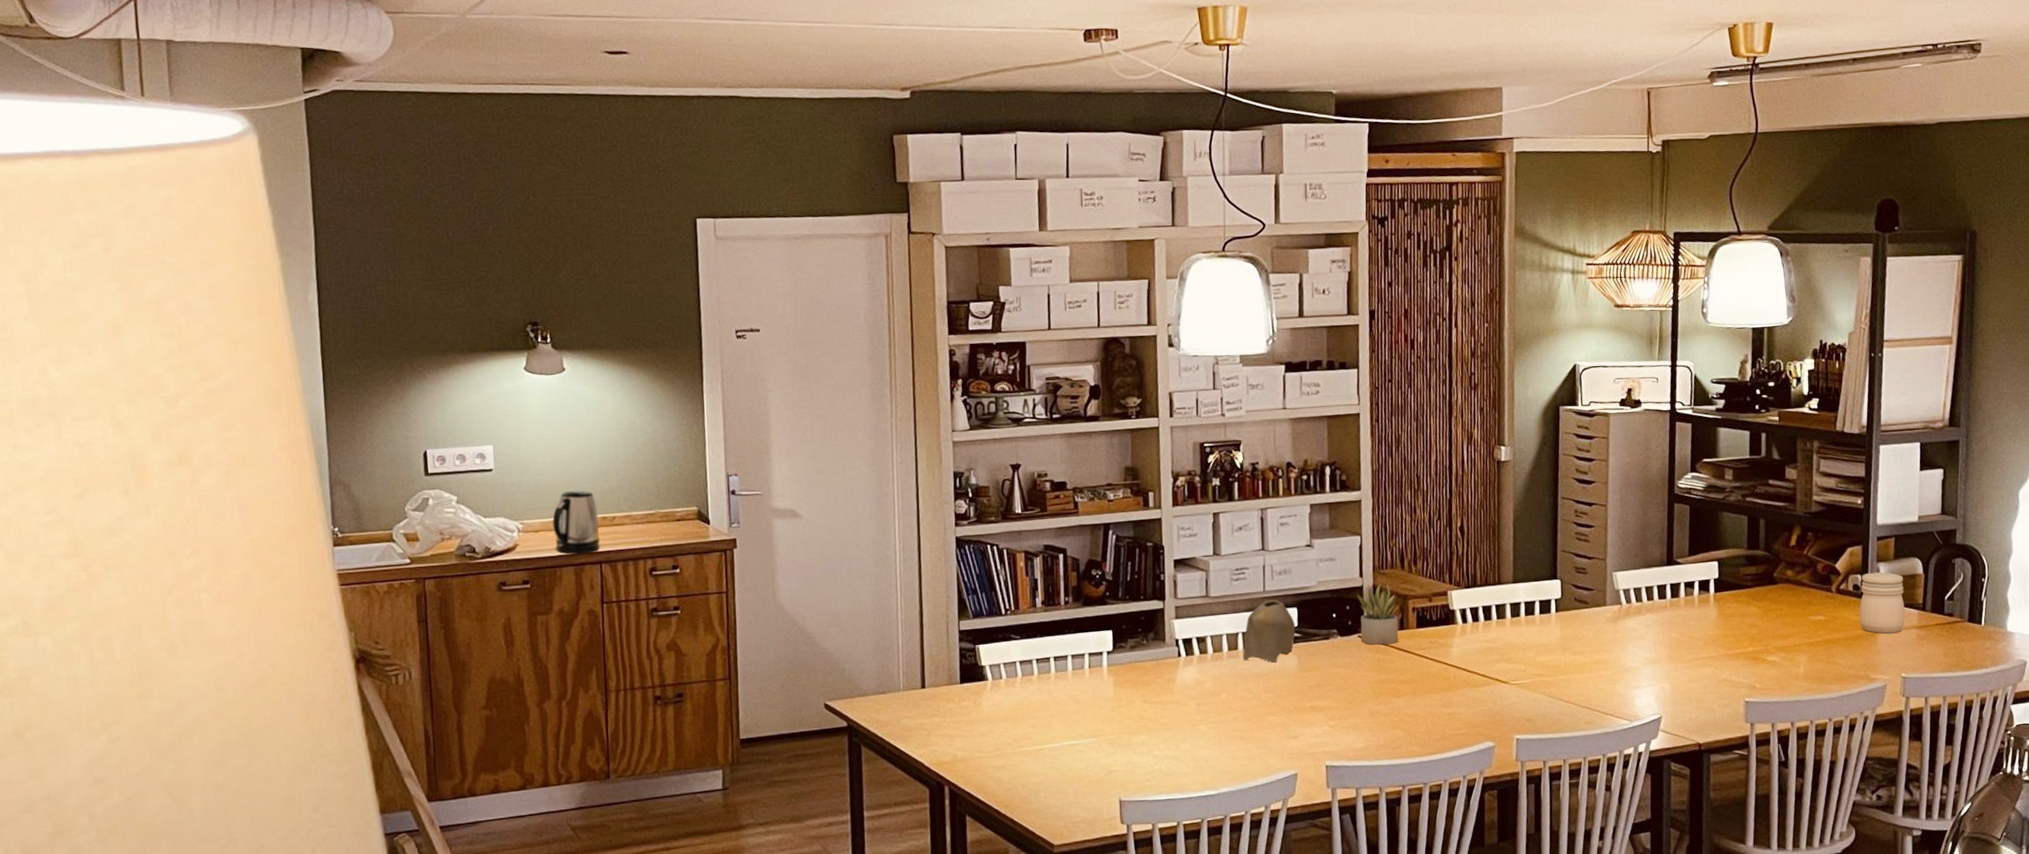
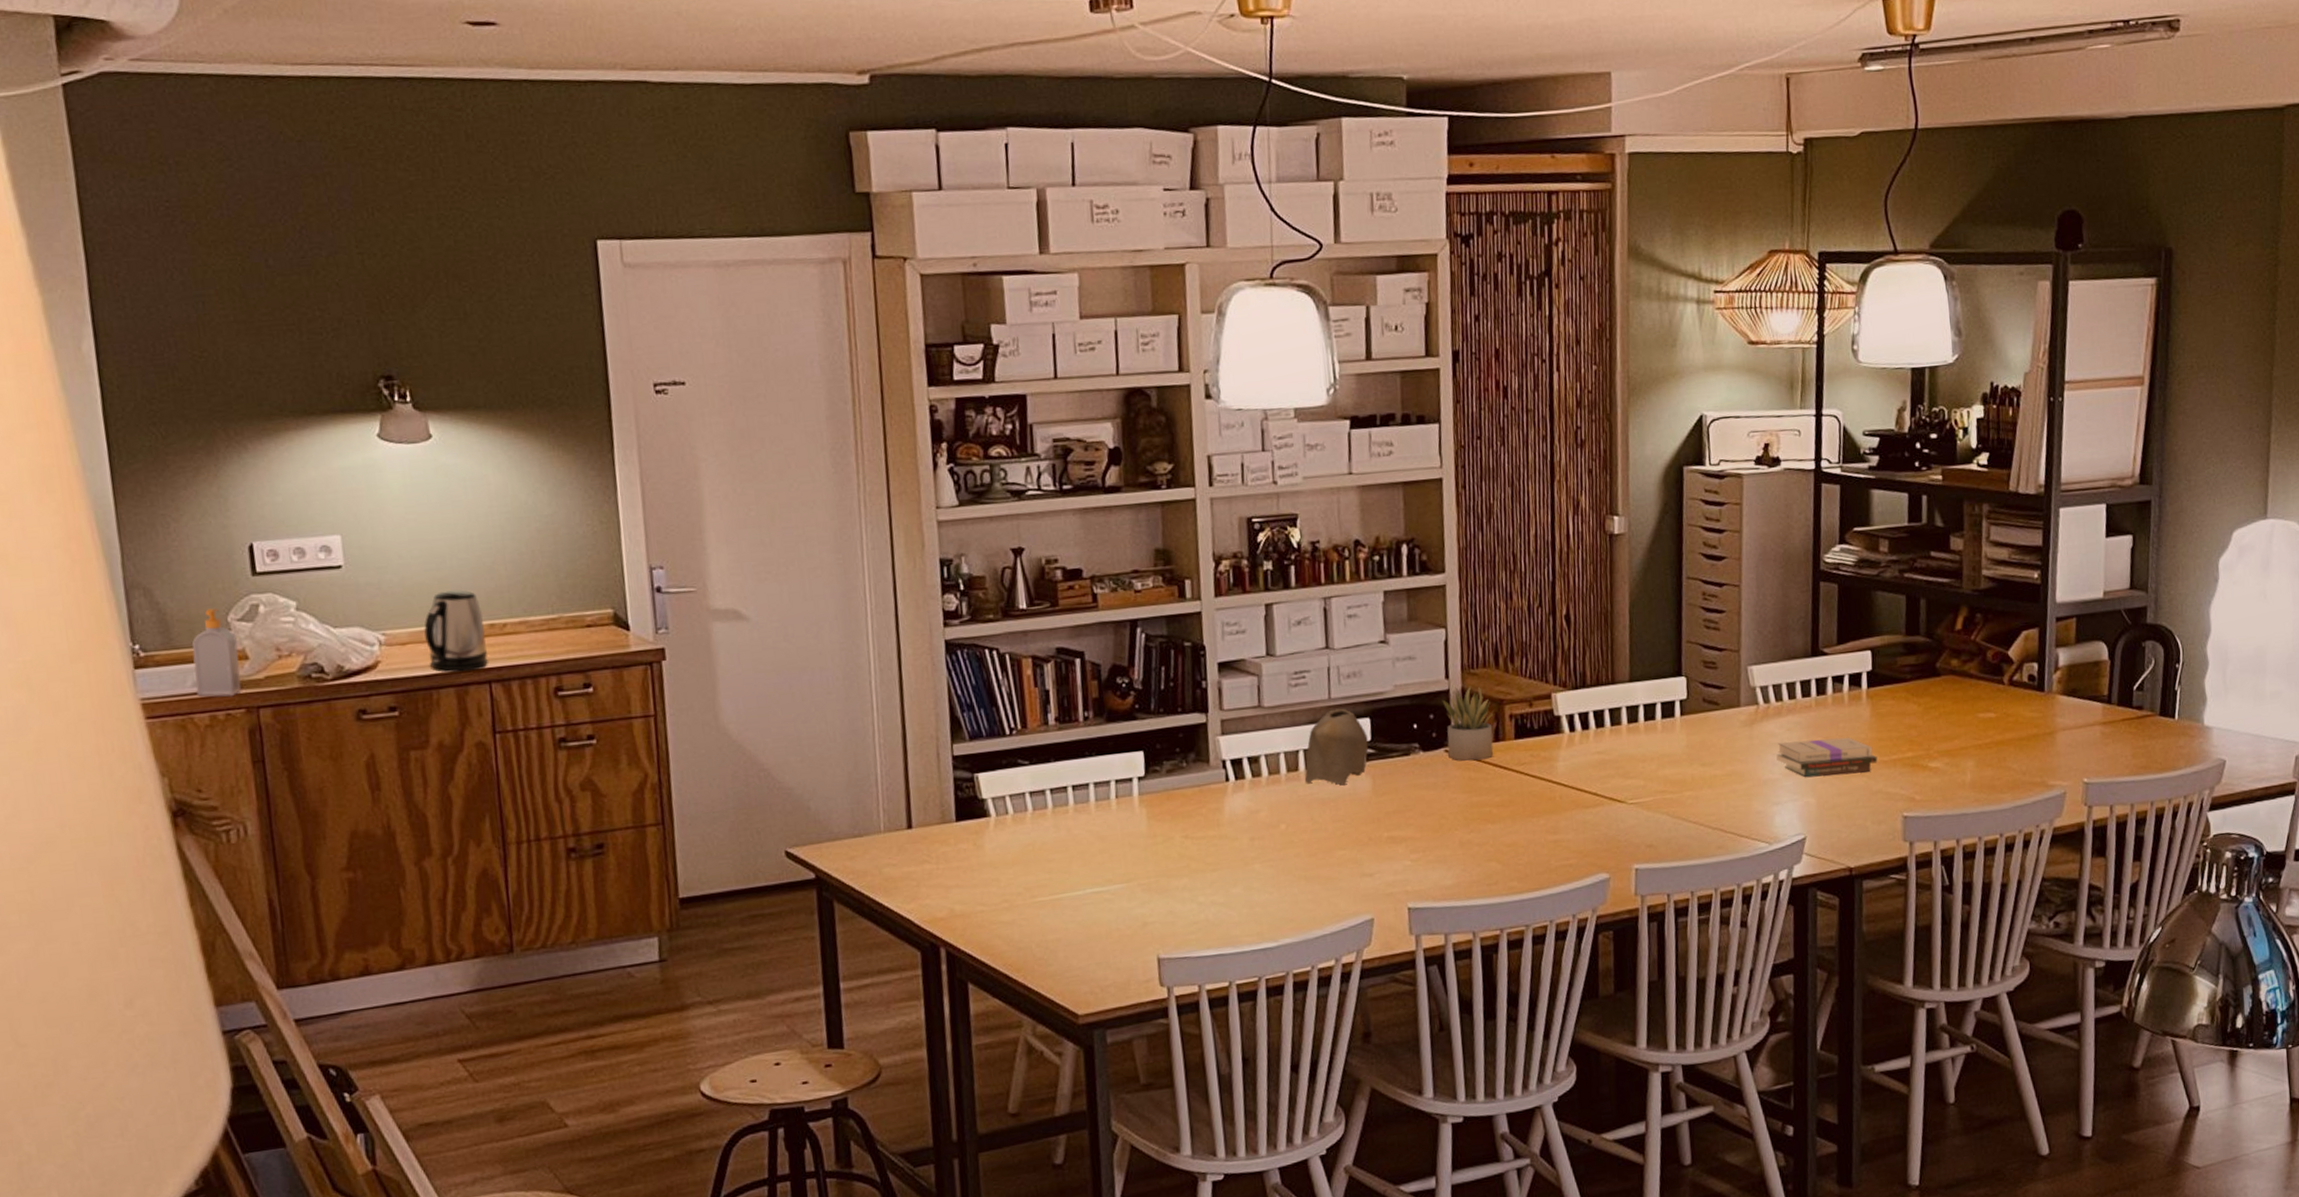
soap bottle: none [377,500,413,571] -> present [192,608,242,698]
books: none [1637,633,1723,667] -> present [1776,737,1878,778]
jar: present [1859,571,1905,634] -> none [2035,658,2088,733]

